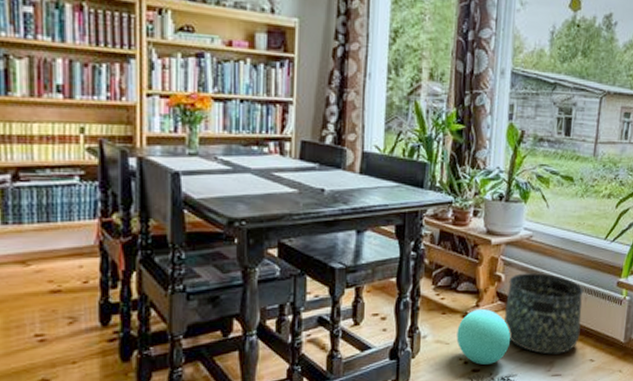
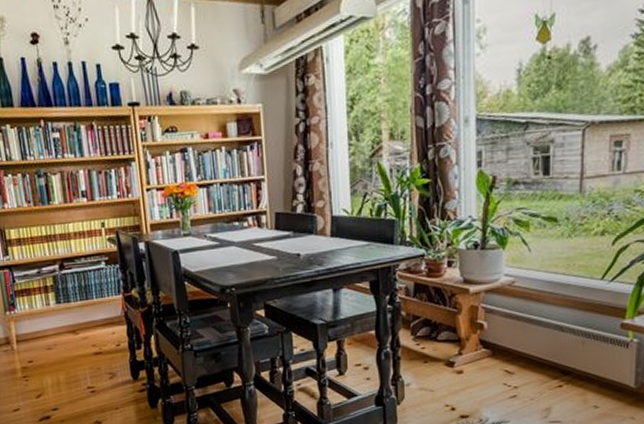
ball: present [456,309,511,365] -> none [441,357,500,411]
basket: present [504,273,584,355] -> none [491,318,580,401]

